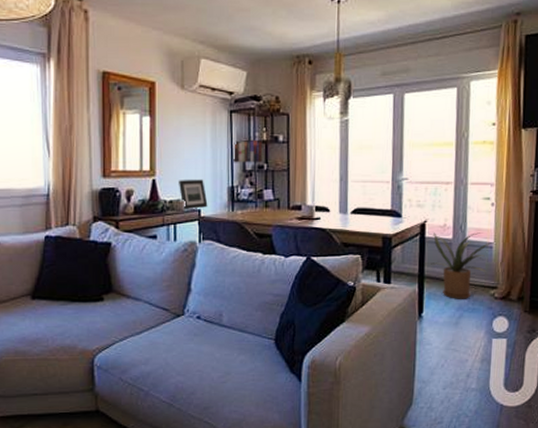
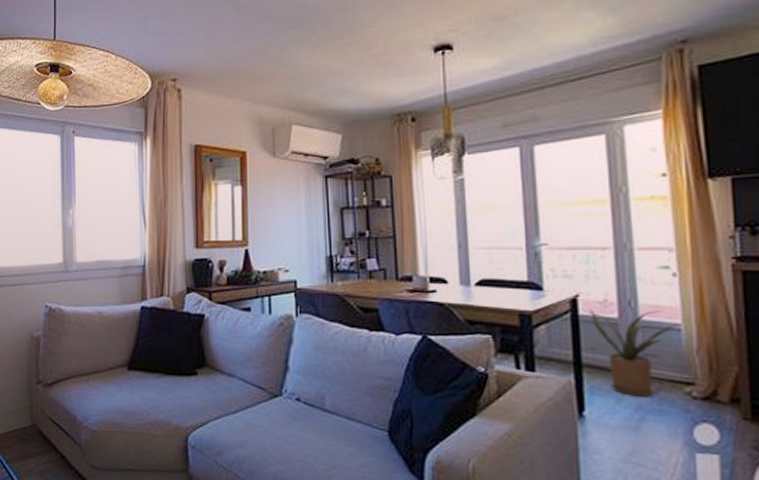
picture frame: present [179,179,208,210] -> none [273,248,304,281]
books: present [232,139,263,163] -> none [329,205,364,231]

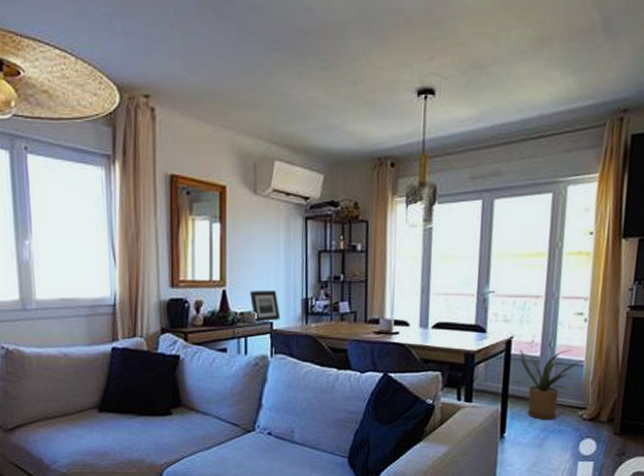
picture frame: none [273,248,304,281] -> present [250,290,281,323]

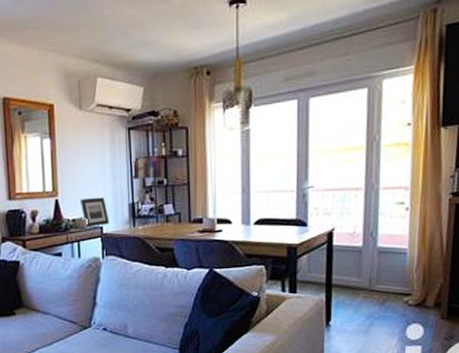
books: none [307,248,340,274] -> present [132,155,162,180]
house plant: present [513,349,585,420] -> none [336,238,409,307]

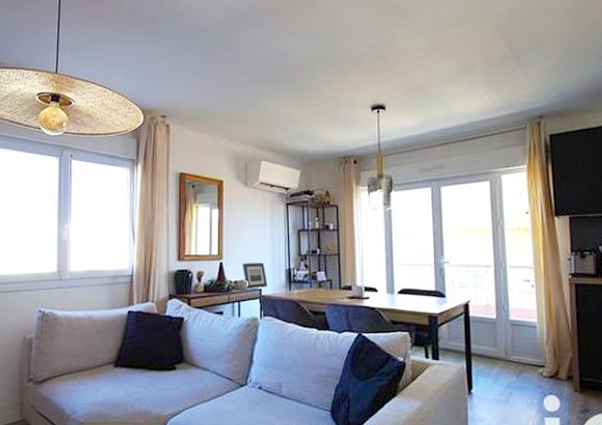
books: present [132,155,162,180] -> none [289,228,315,248]

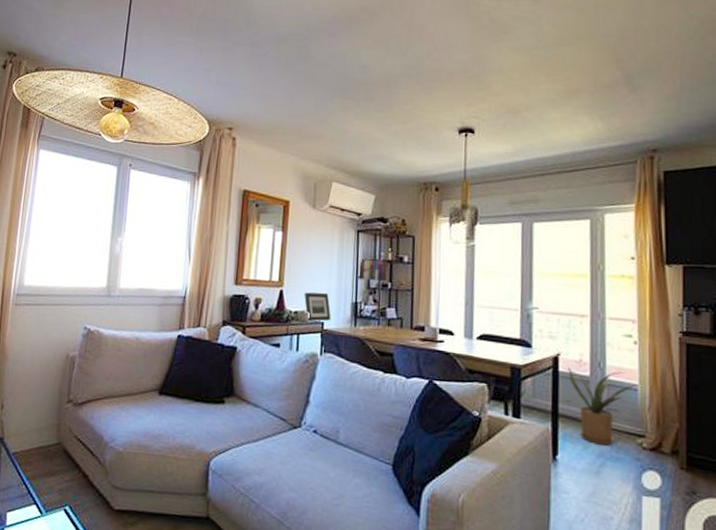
books: none [289,228,315,248] -> present [357,258,388,282]
house plant: none [474,312,538,377] -> present [563,367,639,446]

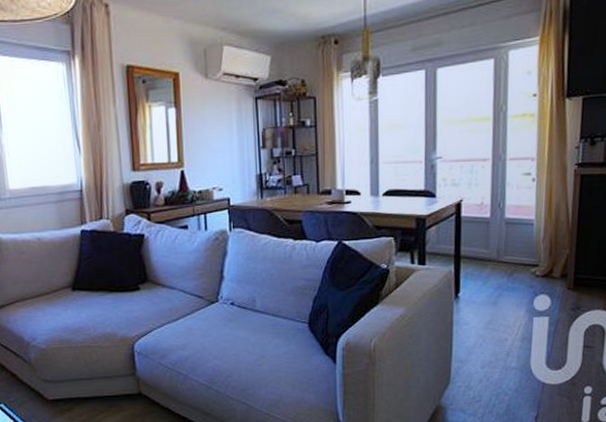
picture frame: present [304,292,331,322] -> none [207,168,237,200]
house plant: present [563,367,639,446] -> none [465,209,535,279]

